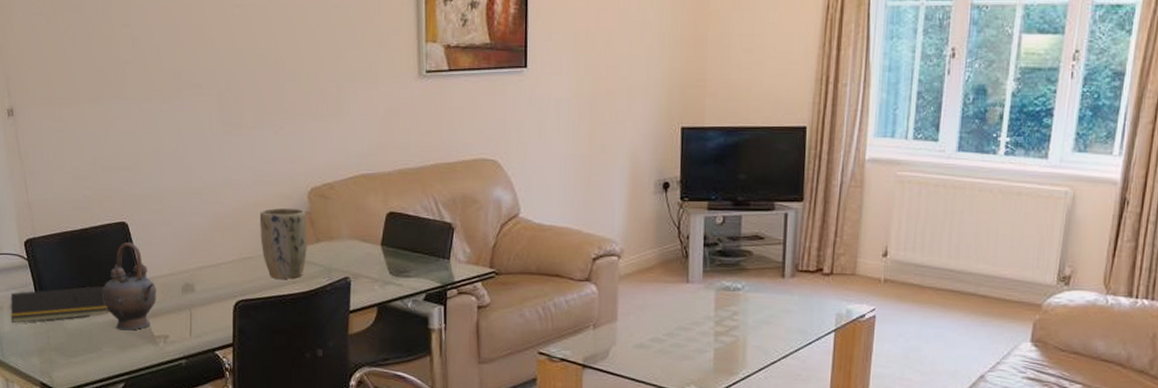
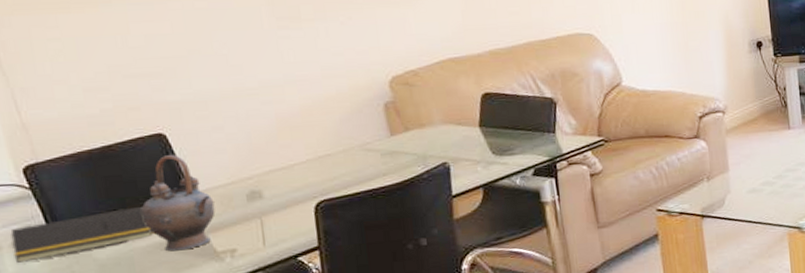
plant pot: present [260,207,308,279] -> none [334,98,396,173]

